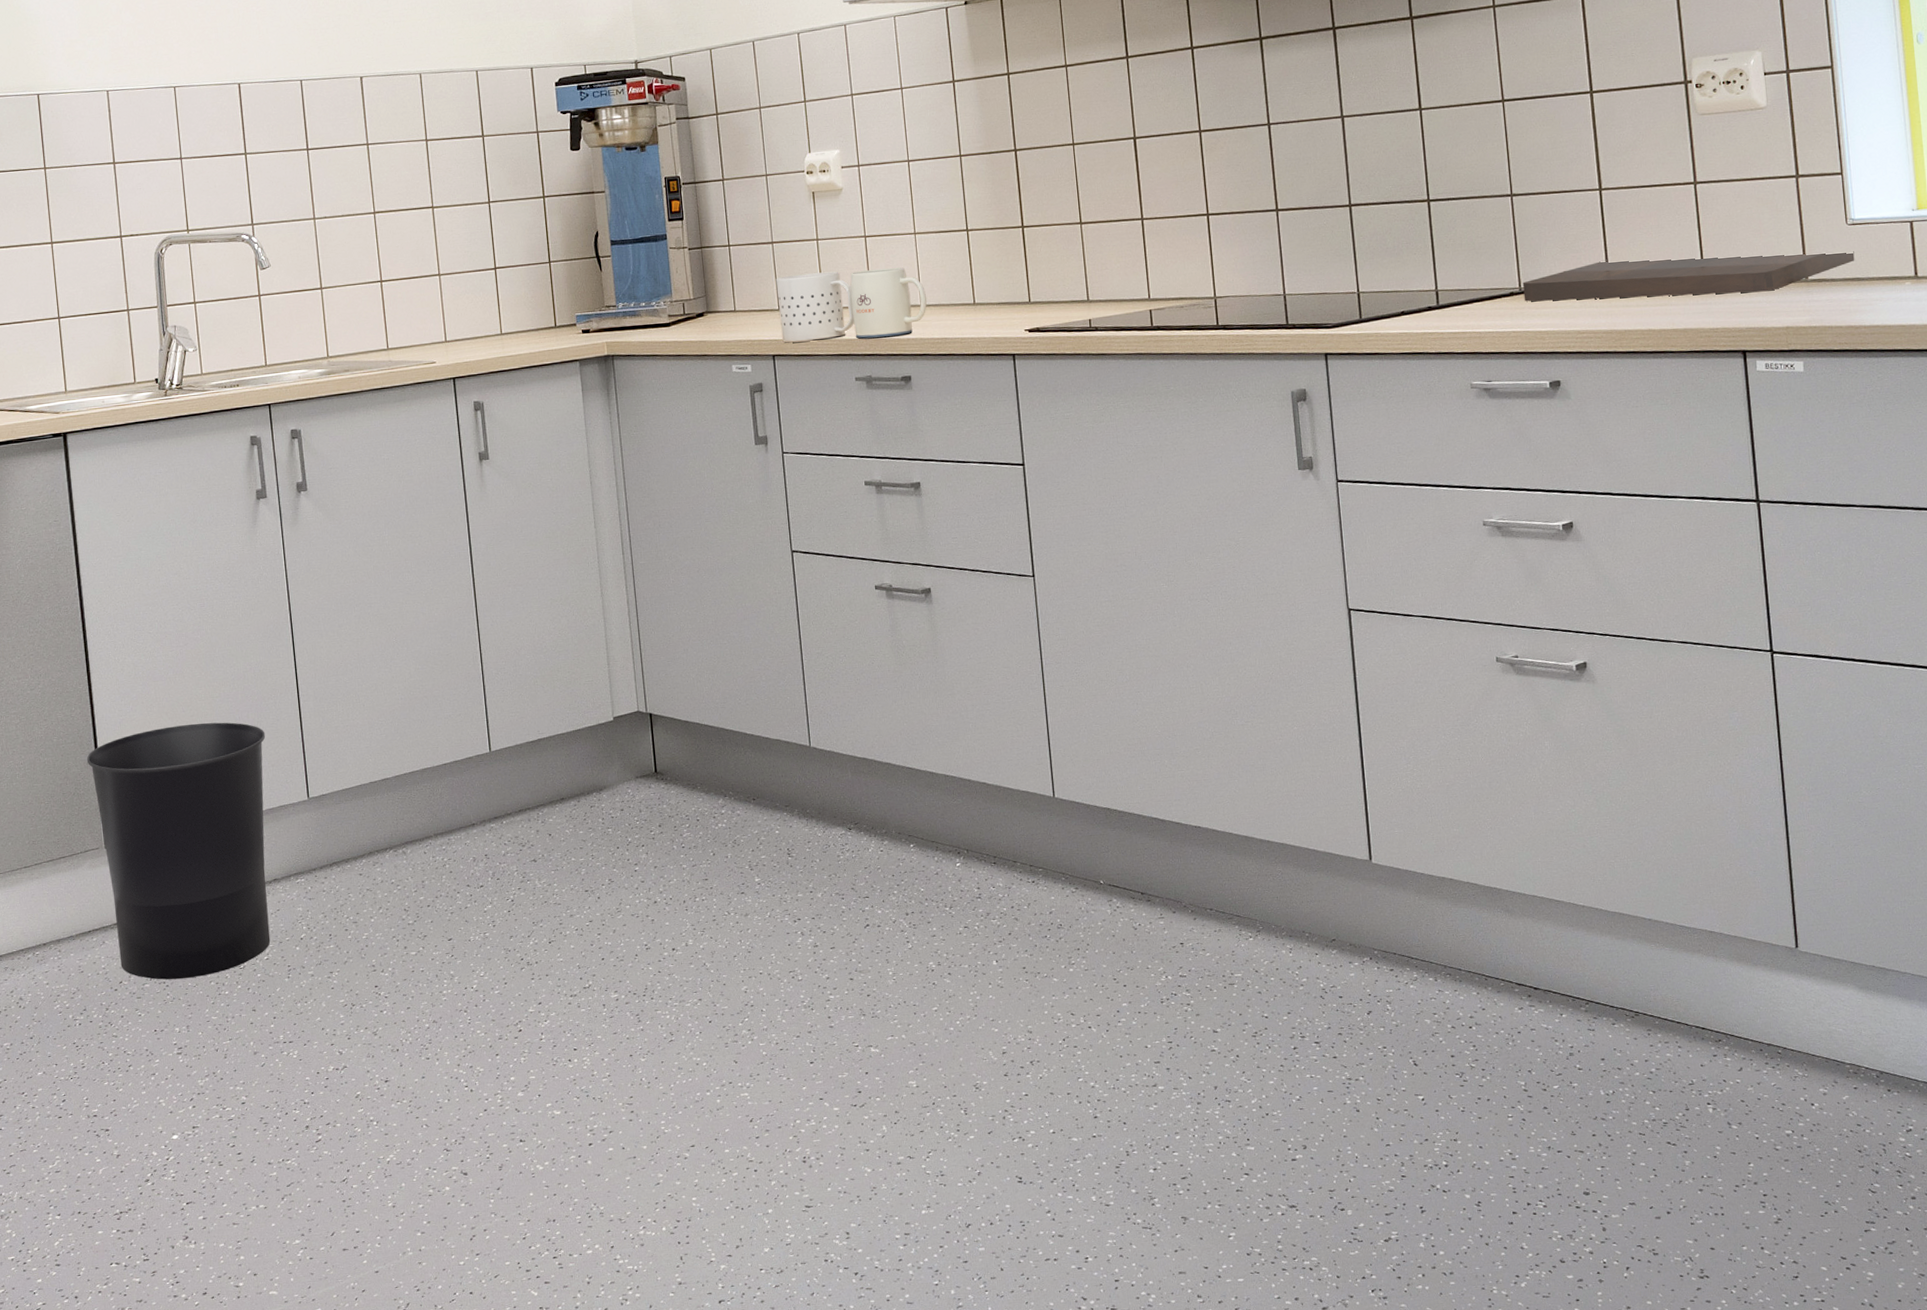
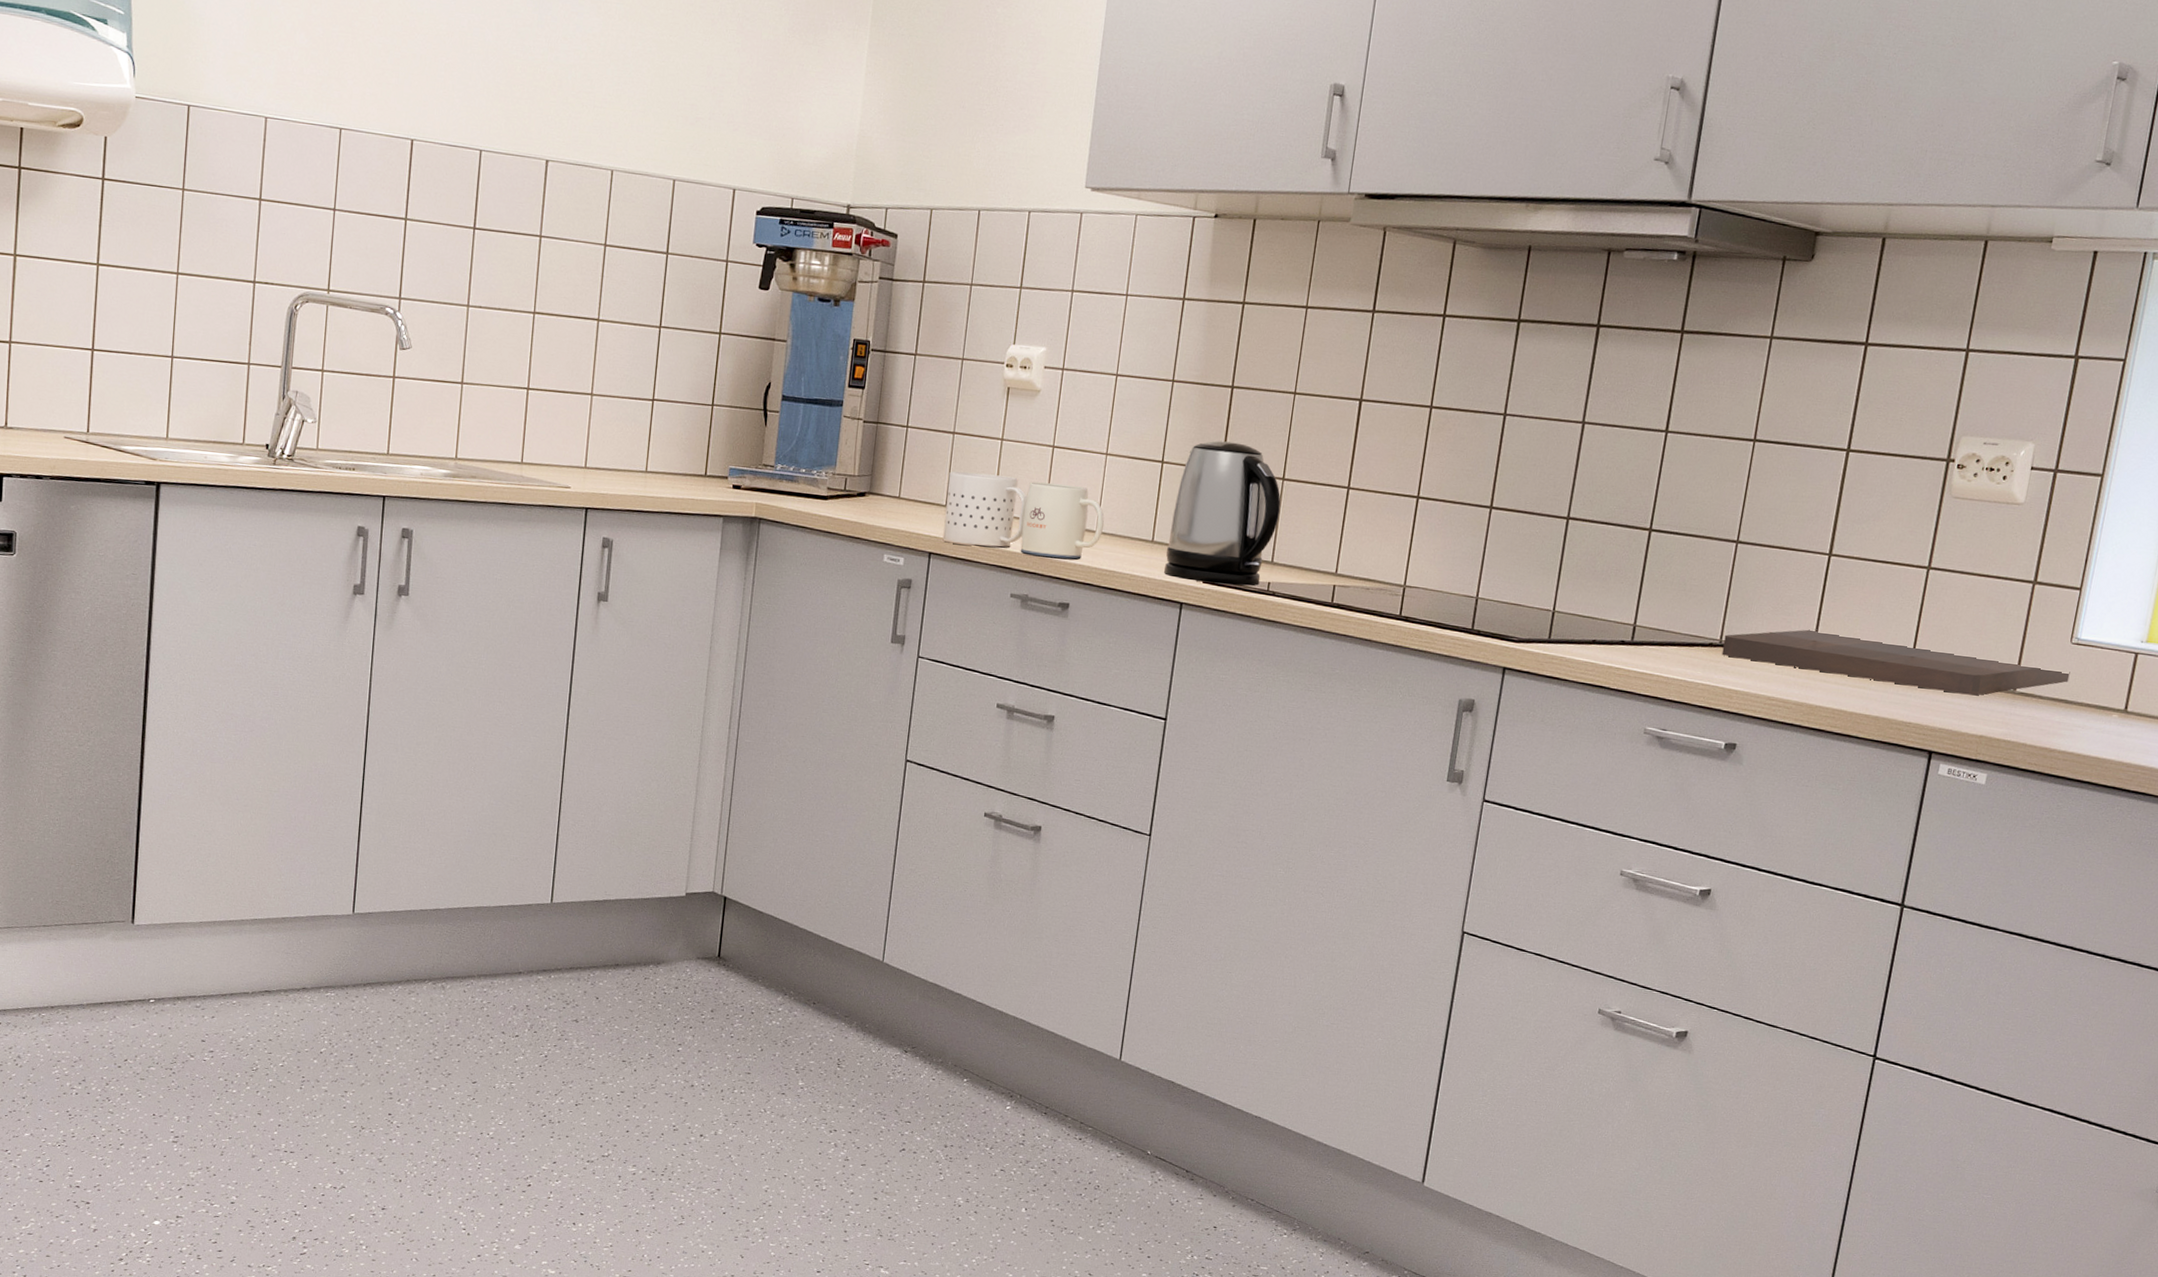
waste bin: present [86,722,271,980] -> none [126,811,320,1070]
kettle: none [987,199,1085,333] -> present [1164,441,1281,586]

